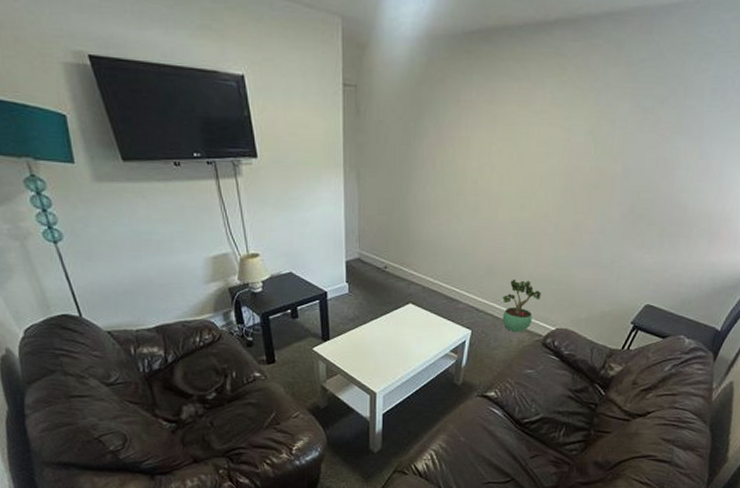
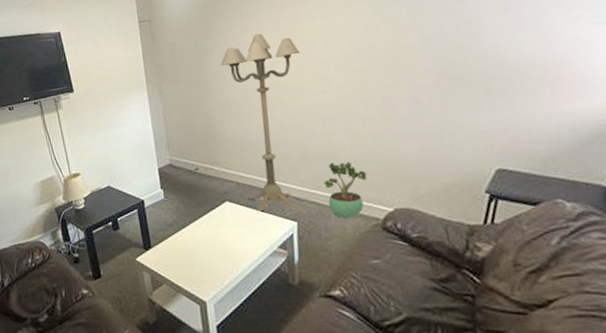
floor lamp: none [428,129,510,322] -> present [221,33,306,214]

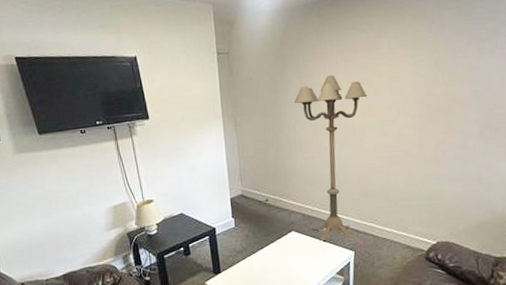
potted plant: present [324,161,367,219] -> none [380,199,416,250]

